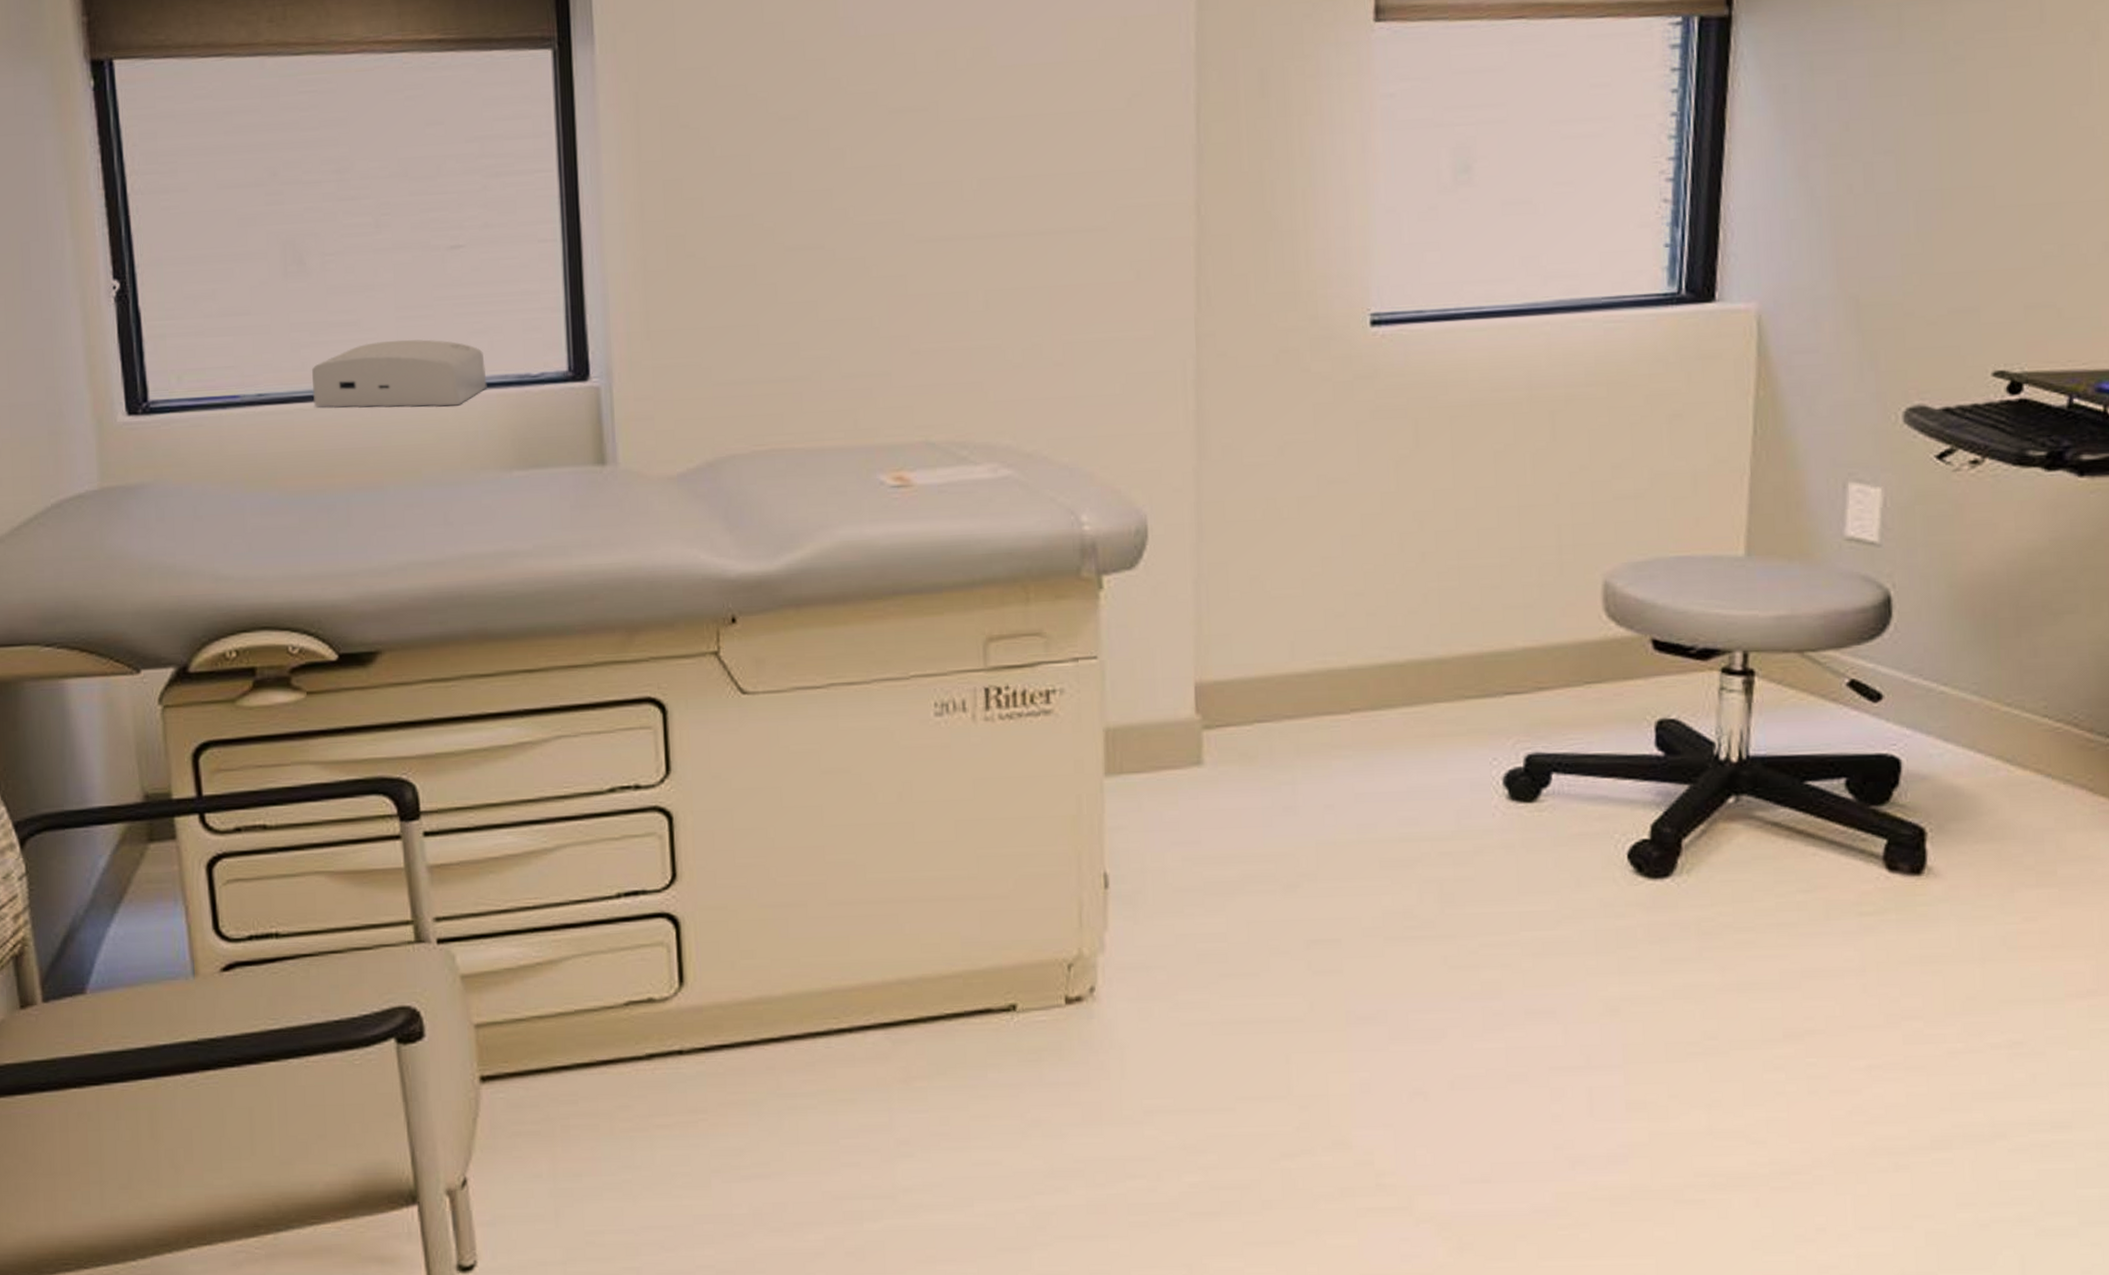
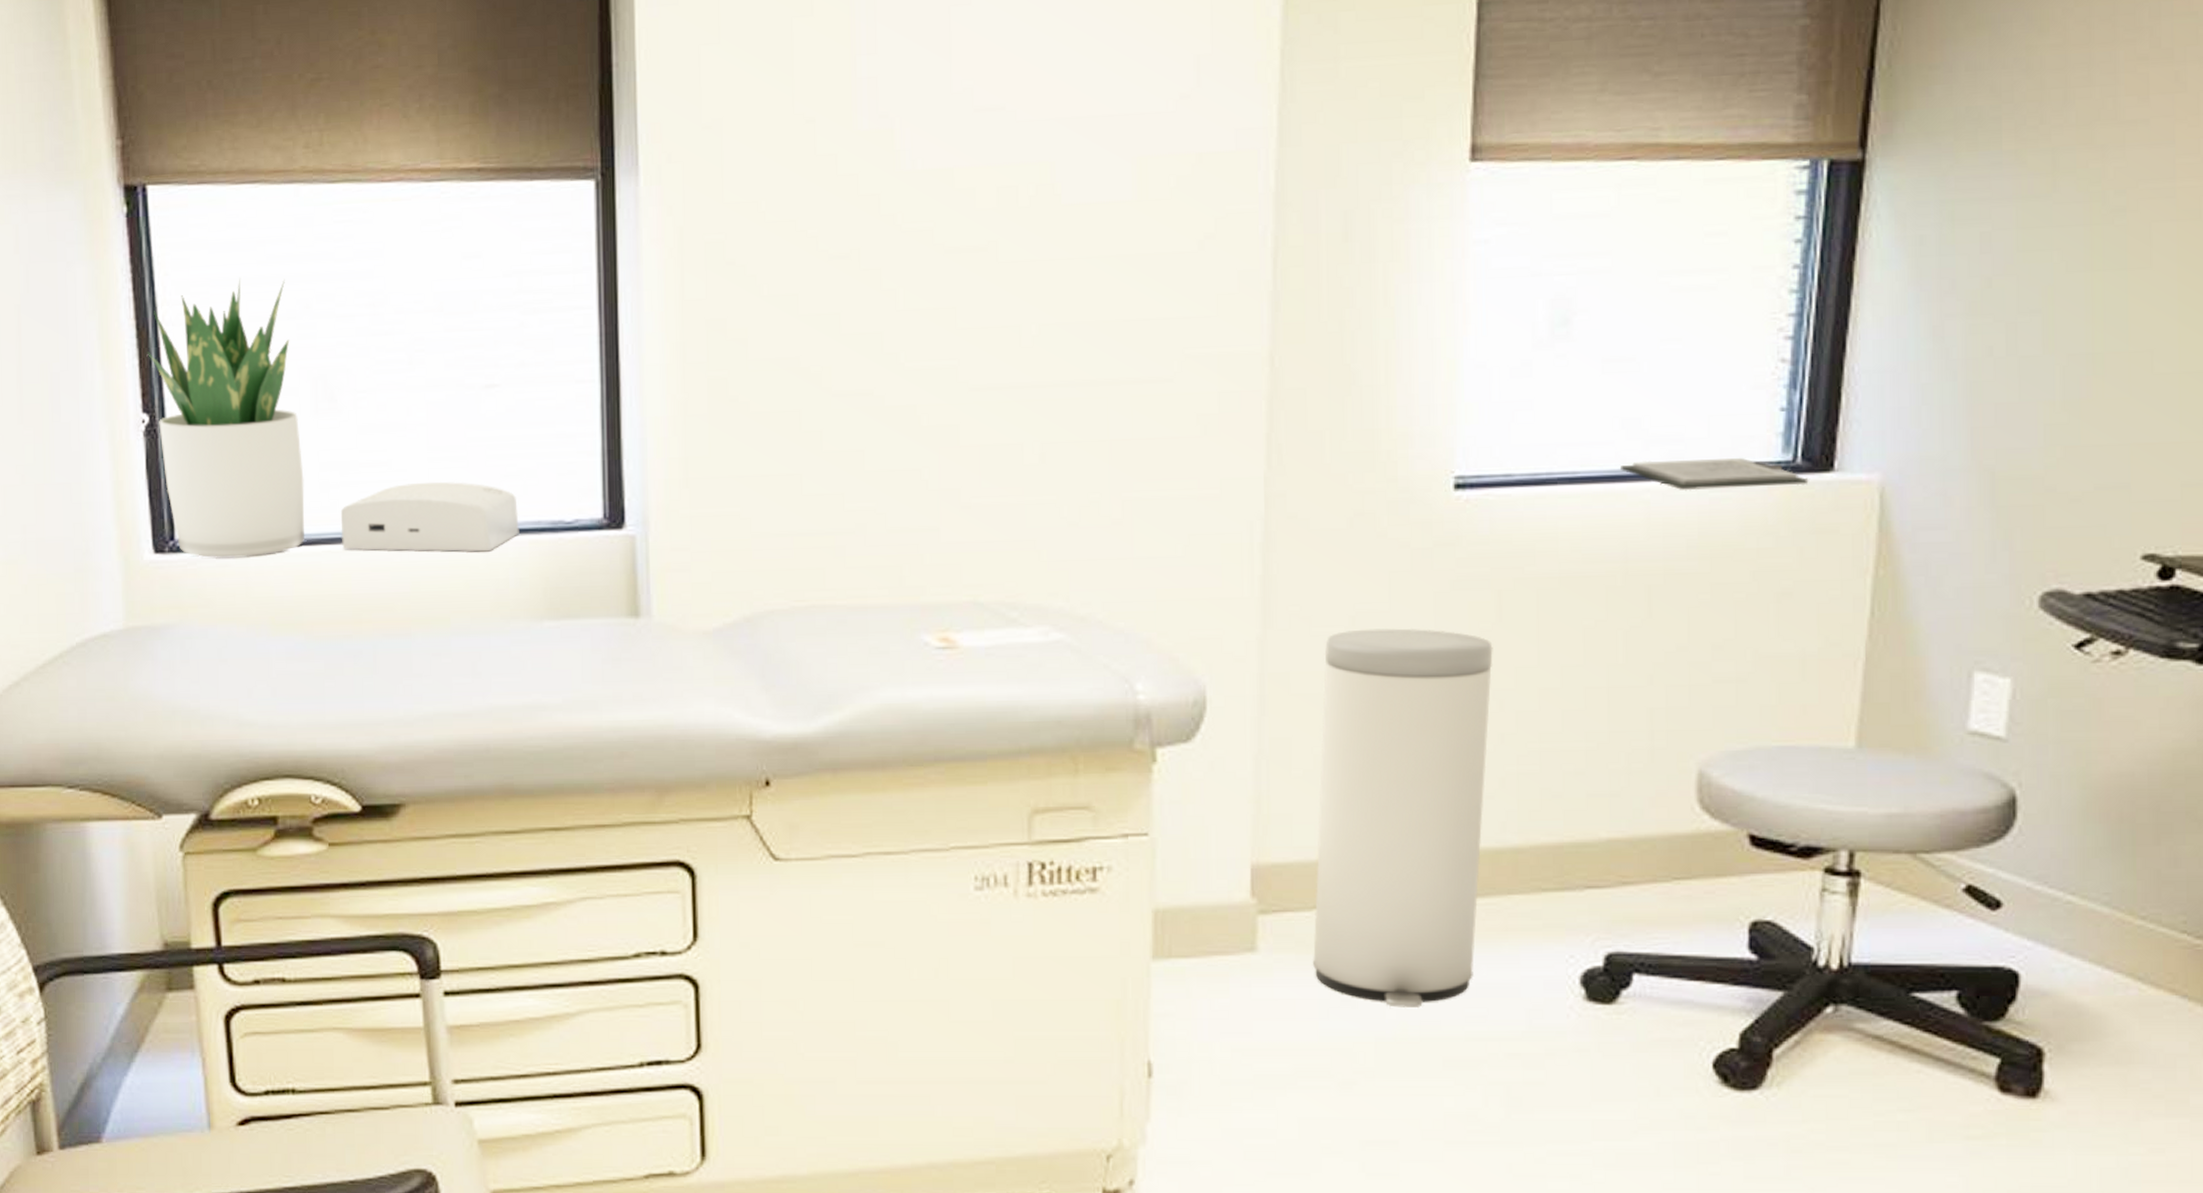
planter: none [117,148,276,418] -> present [148,278,305,558]
pedal bin: none [1255,456,1412,813] -> present [1313,628,1493,1008]
clipboard: none [1522,290,1693,323] -> present [1621,457,1809,491]

